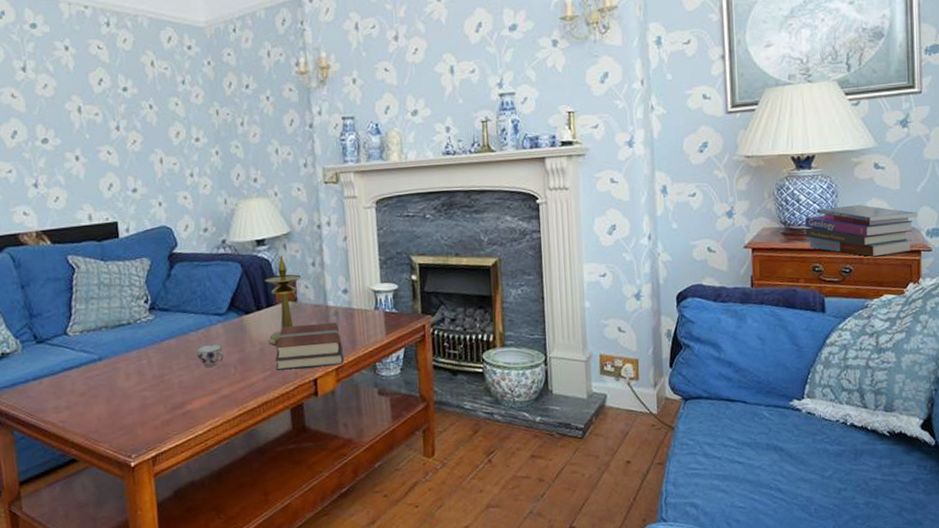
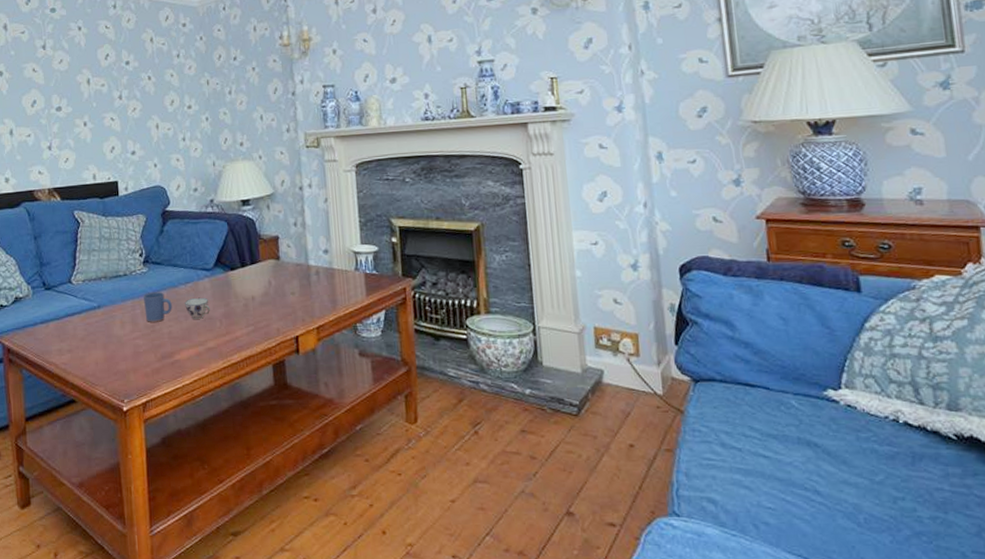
mug: none [150,340,183,373] -> present [144,292,172,322]
candlestick: present [264,255,302,346] -> none [248,215,284,302]
books: present [275,322,344,370] -> none [258,282,324,326]
books: present [804,204,918,257] -> none [828,173,972,233]

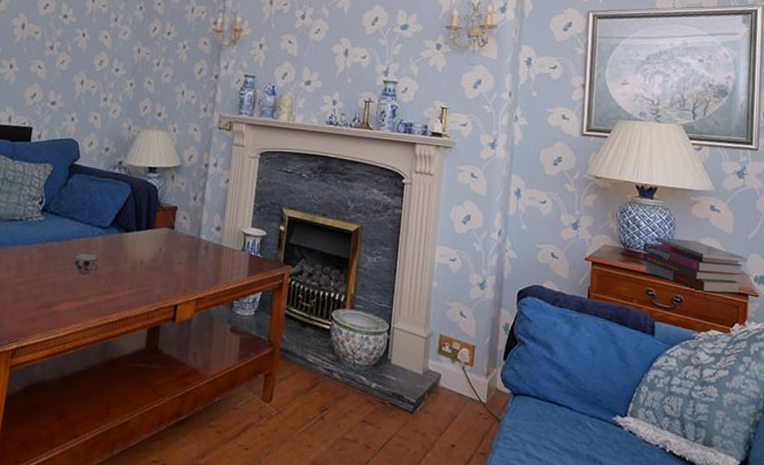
mug: present [144,292,172,322] -> none [32,241,62,271]
books: none [828,173,972,233] -> present [642,237,748,294]

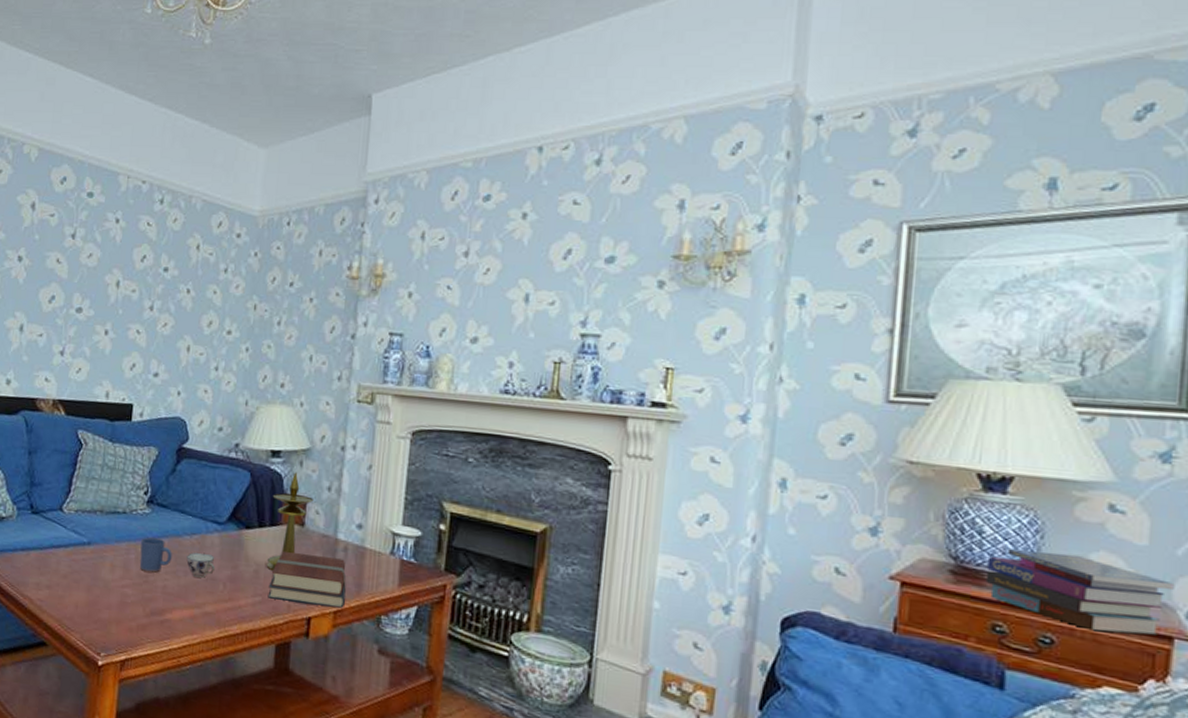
mug: none [32,241,62,271] -> present [139,537,172,573]
candlestick: none [141,185,183,266] -> present [266,472,314,570]
books: none [142,250,207,296] -> present [267,551,346,608]

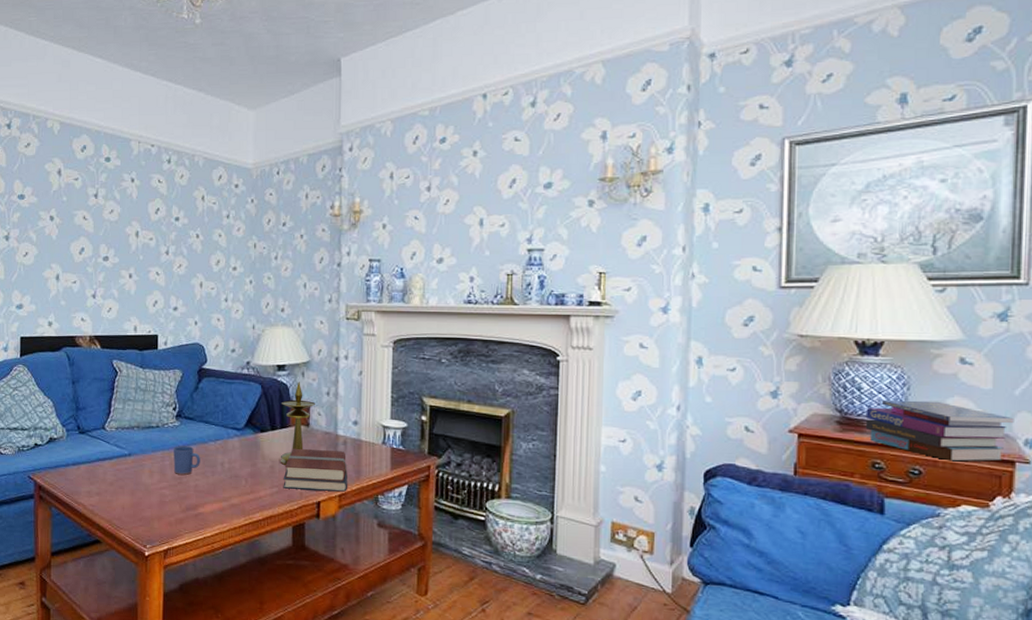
teacup: present [186,551,216,579] -> none [213,455,238,477]

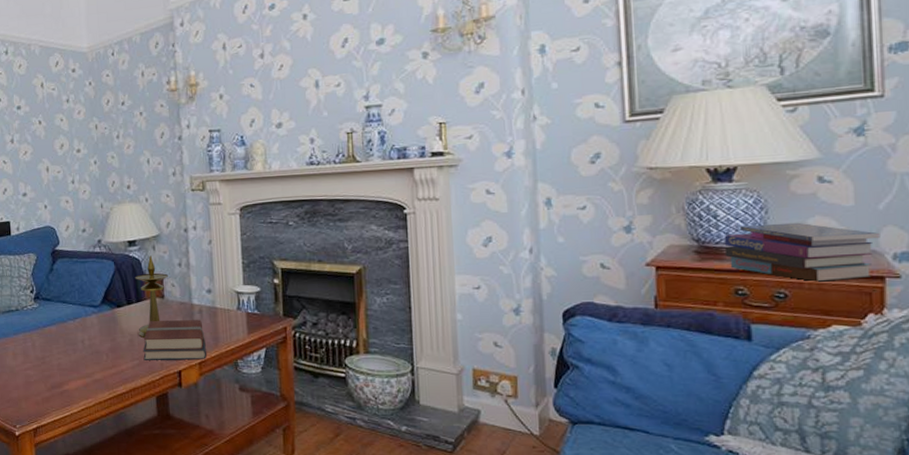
mug: present [173,446,200,475] -> none [34,326,61,355]

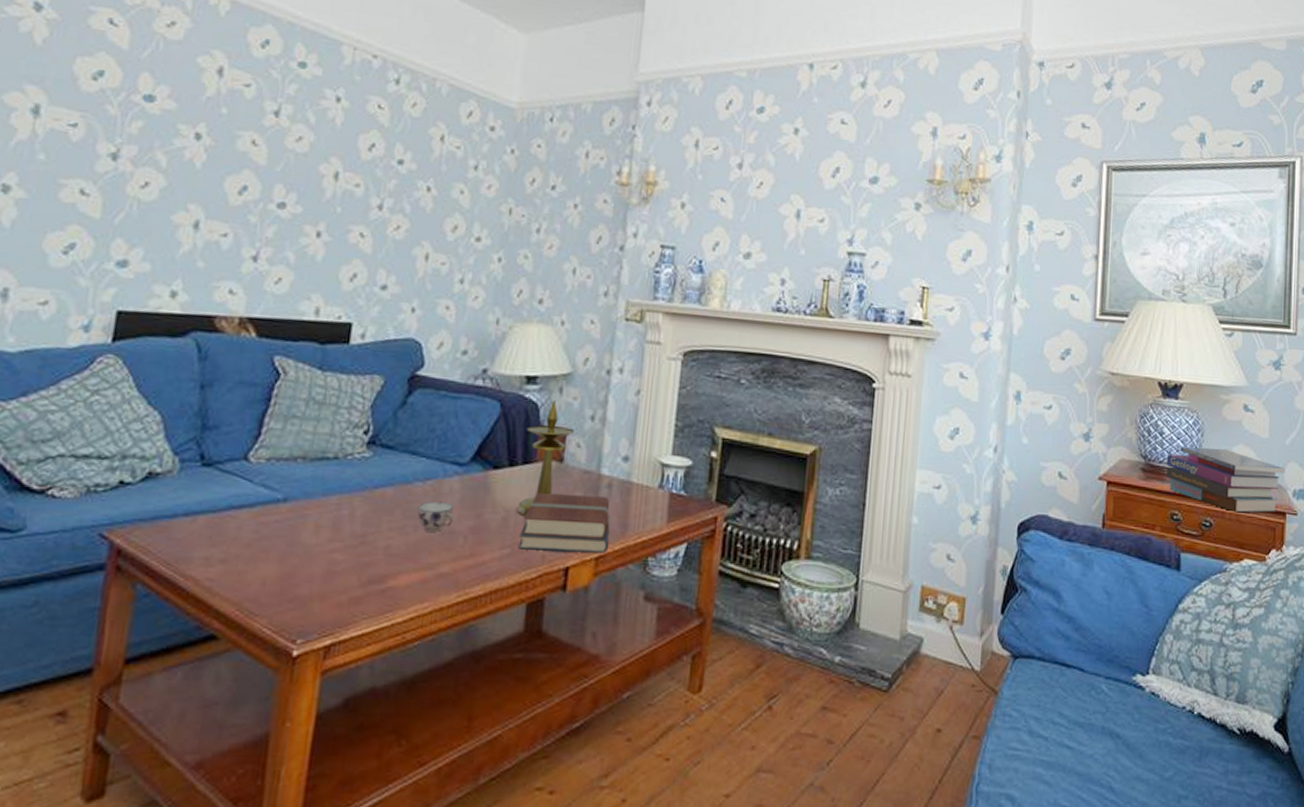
teacup: none [73,332,98,354] -> present [417,500,455,533]

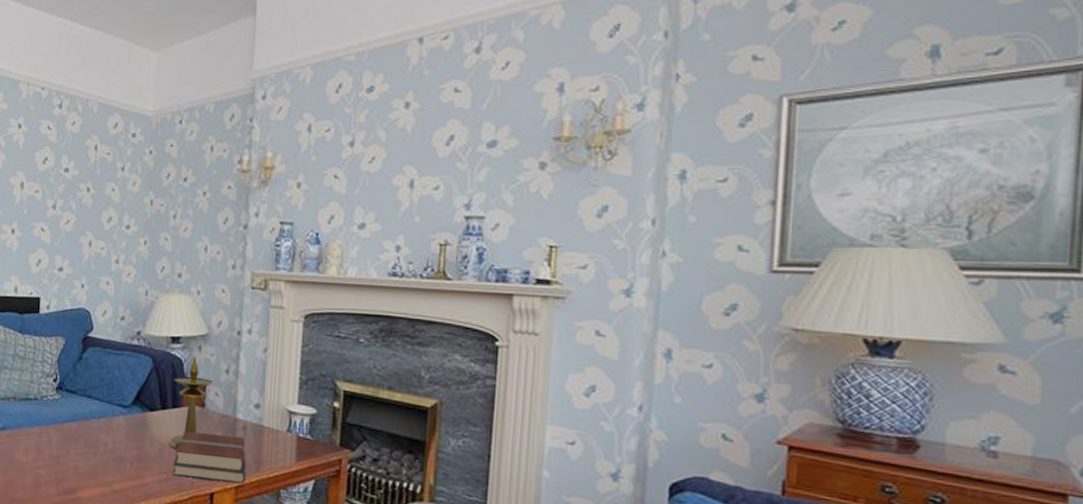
teacup: present [417,500,455,533] -> none [95,434,123,459]
books: present [1166,446,1285,513] -> none [874,411,1068,493]

